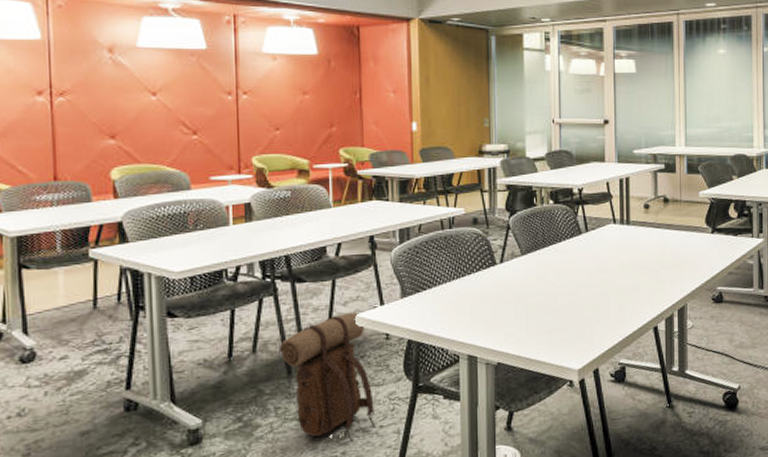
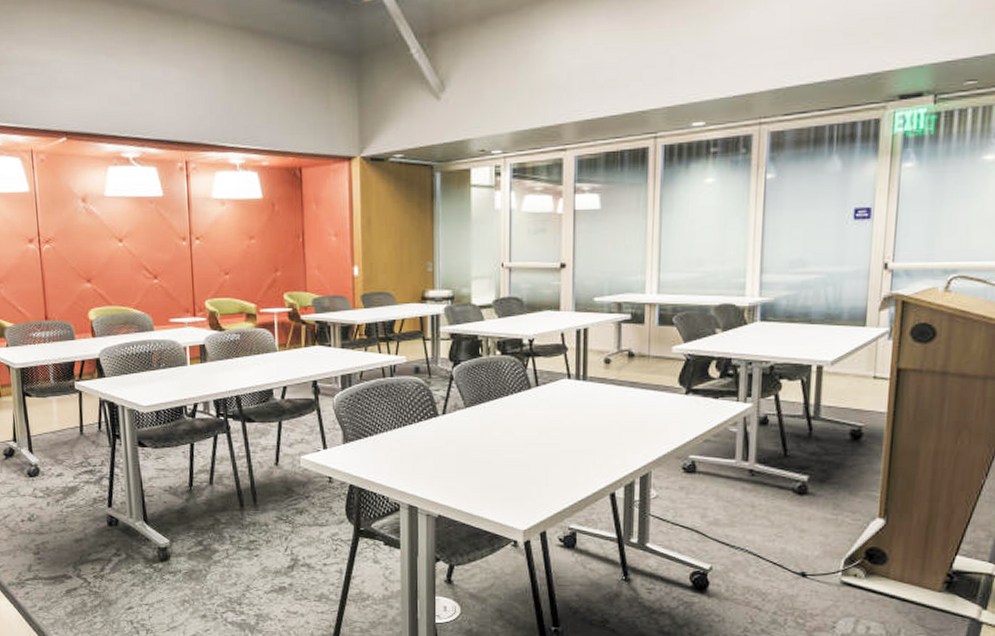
backpack: present [278,312,376,442] -> none [232,454,320,576]

